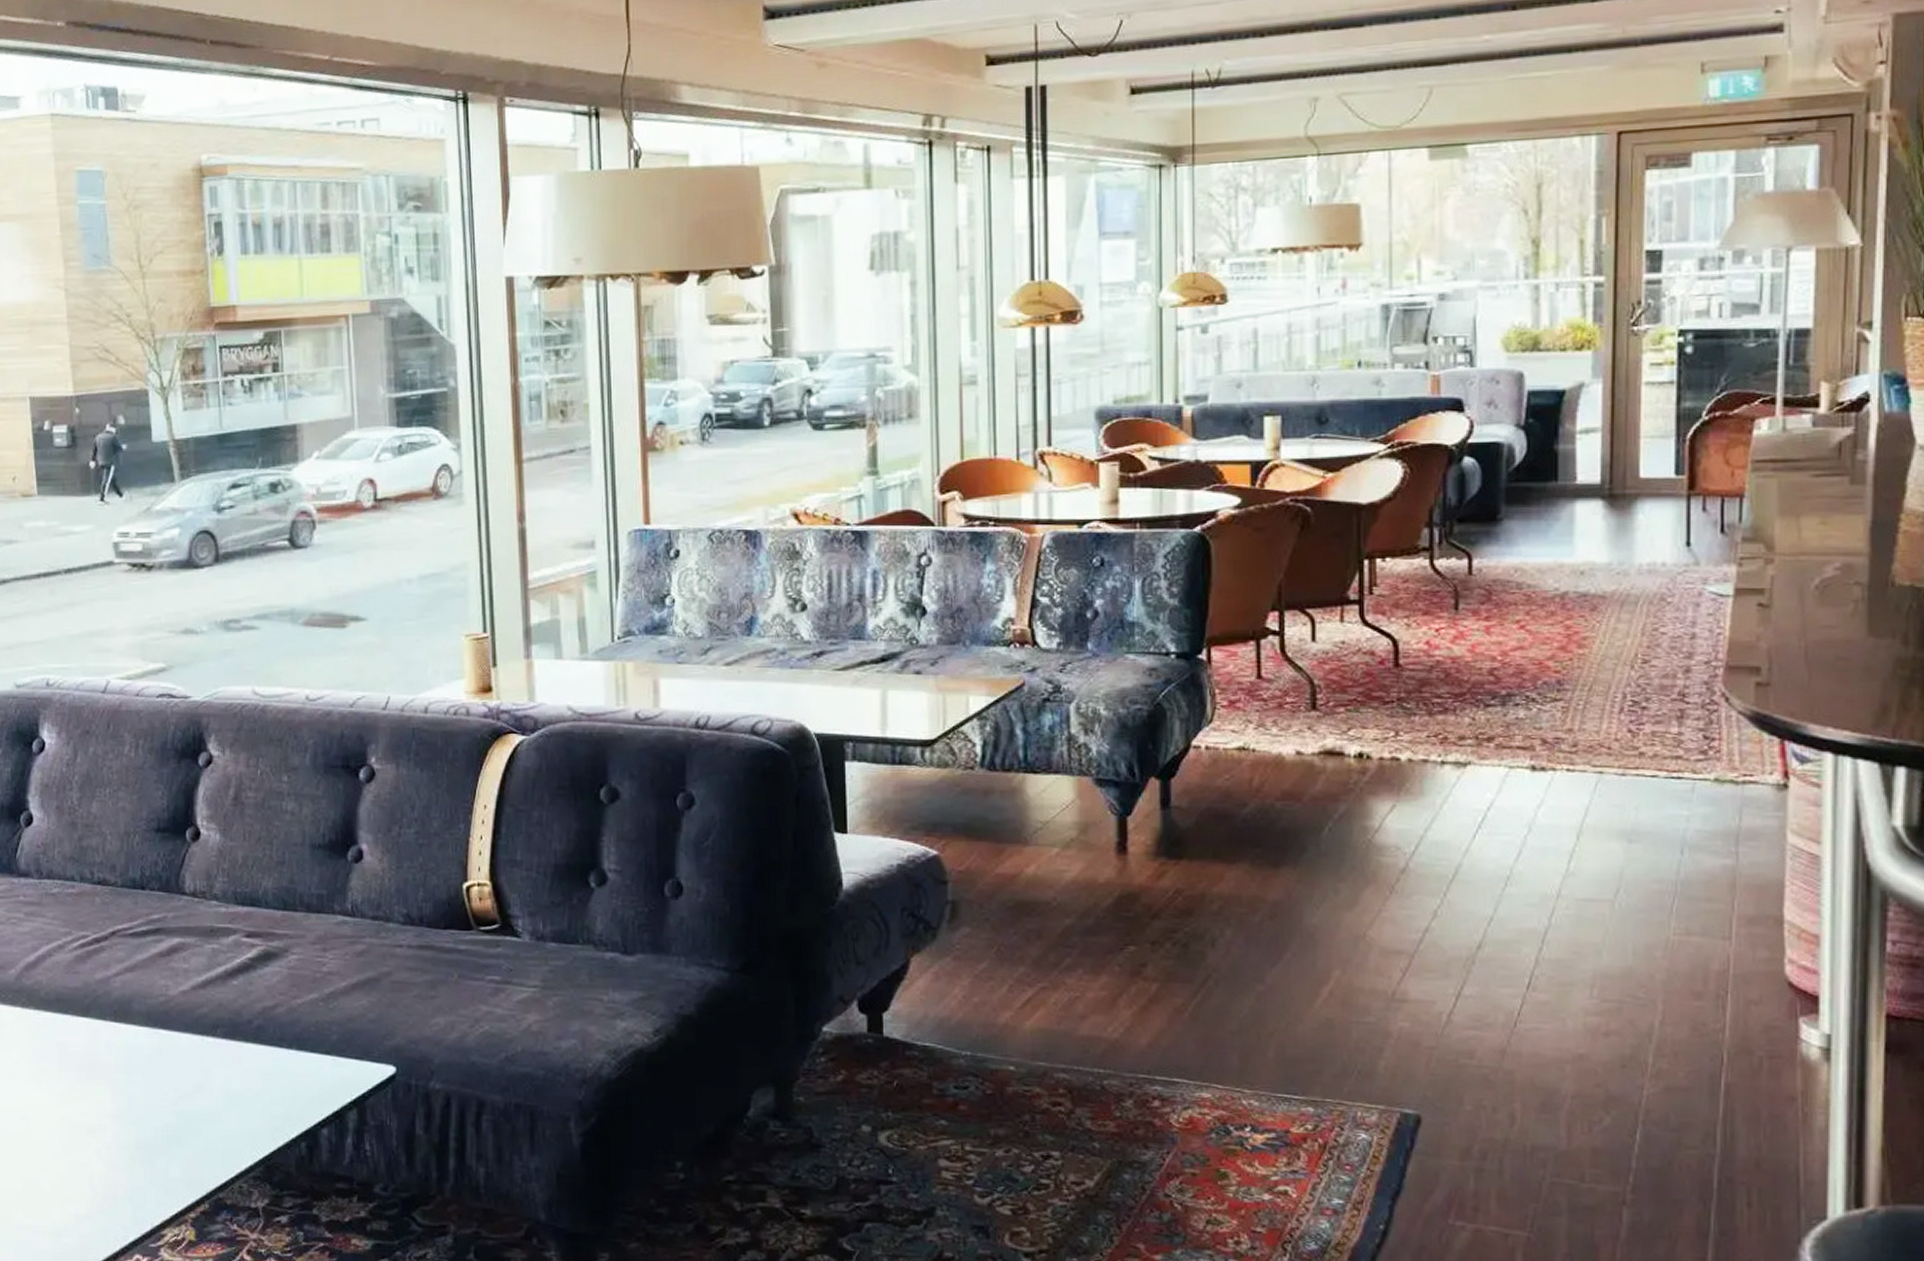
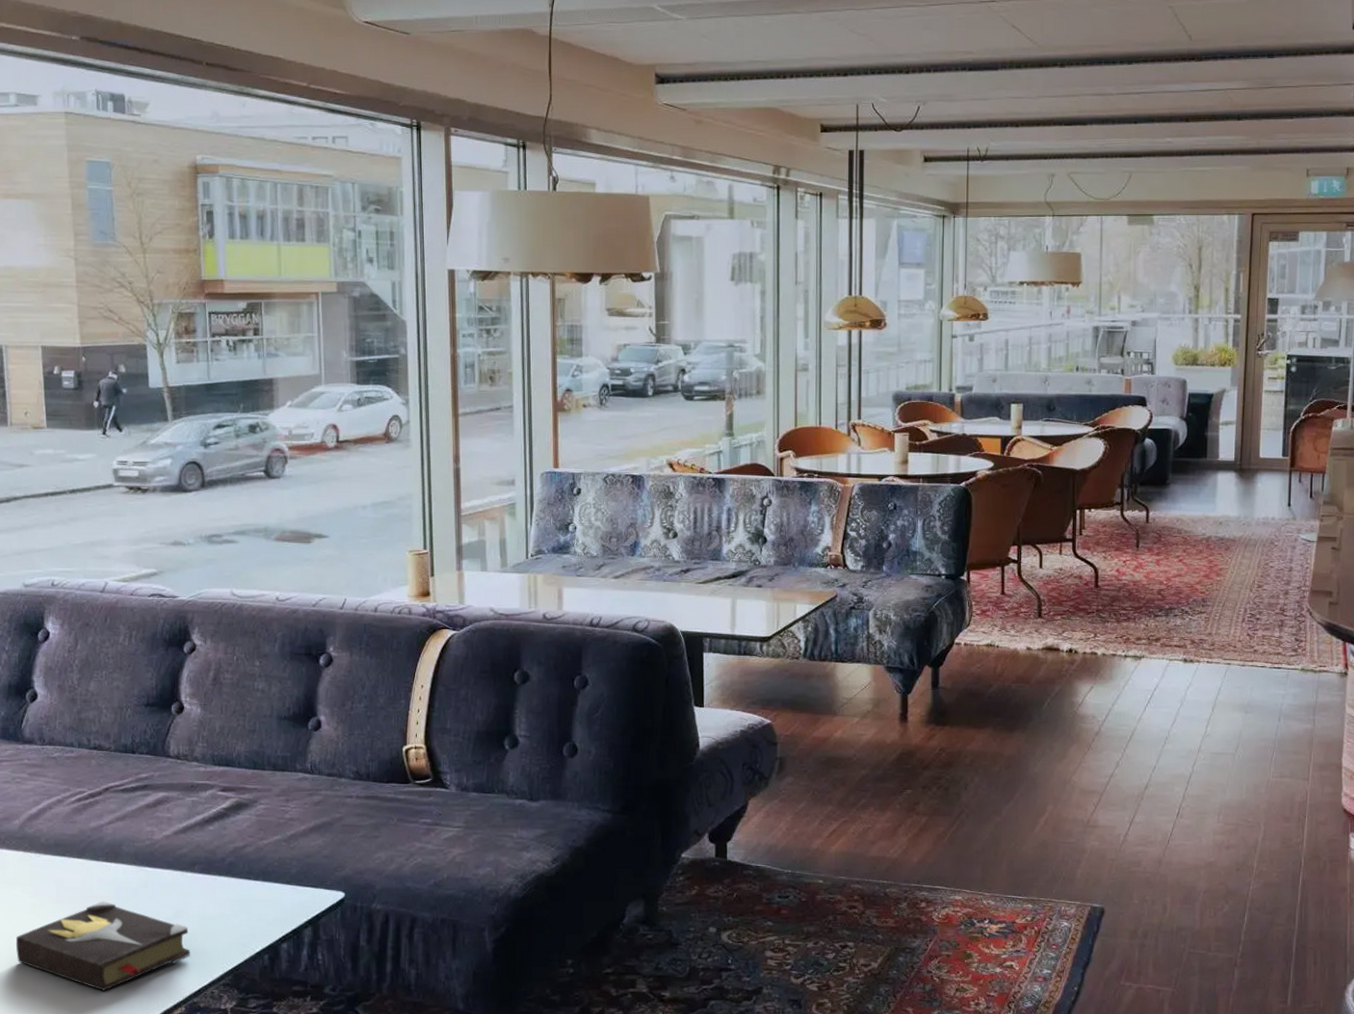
hardback book: none [15,1069,215,1180] -> present [16,900,191,991]

